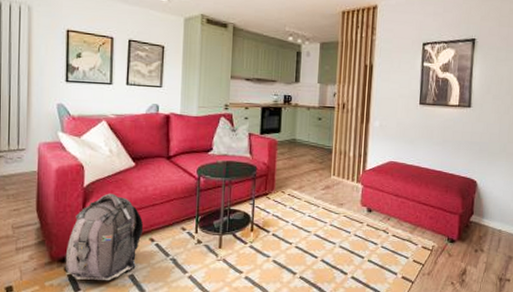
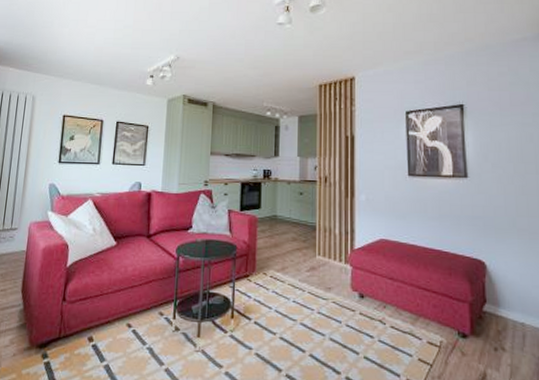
backpack: present [65,193,144,281] -> none [42,273,122,371]

